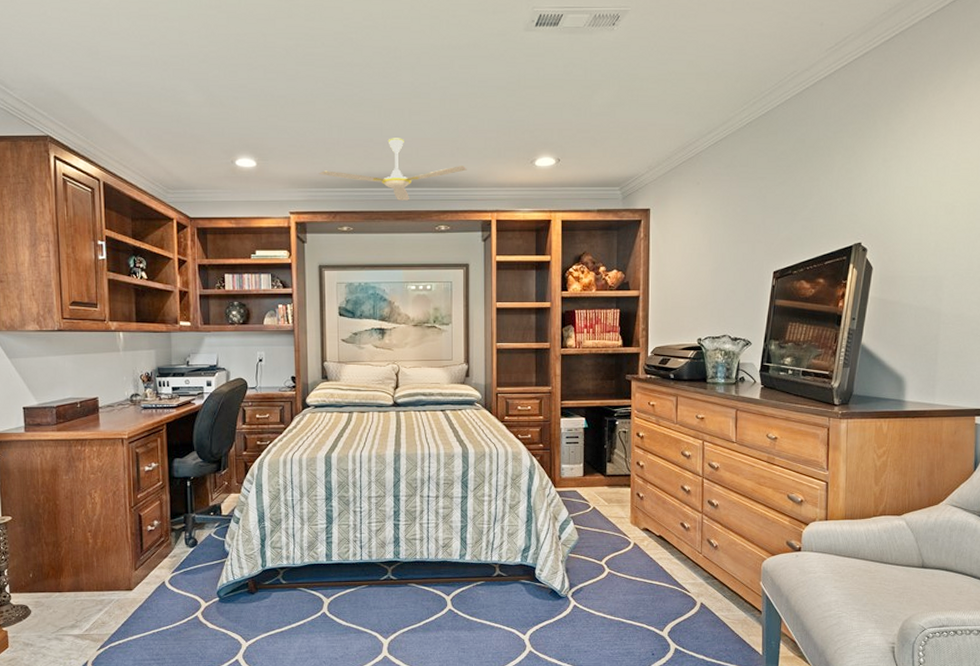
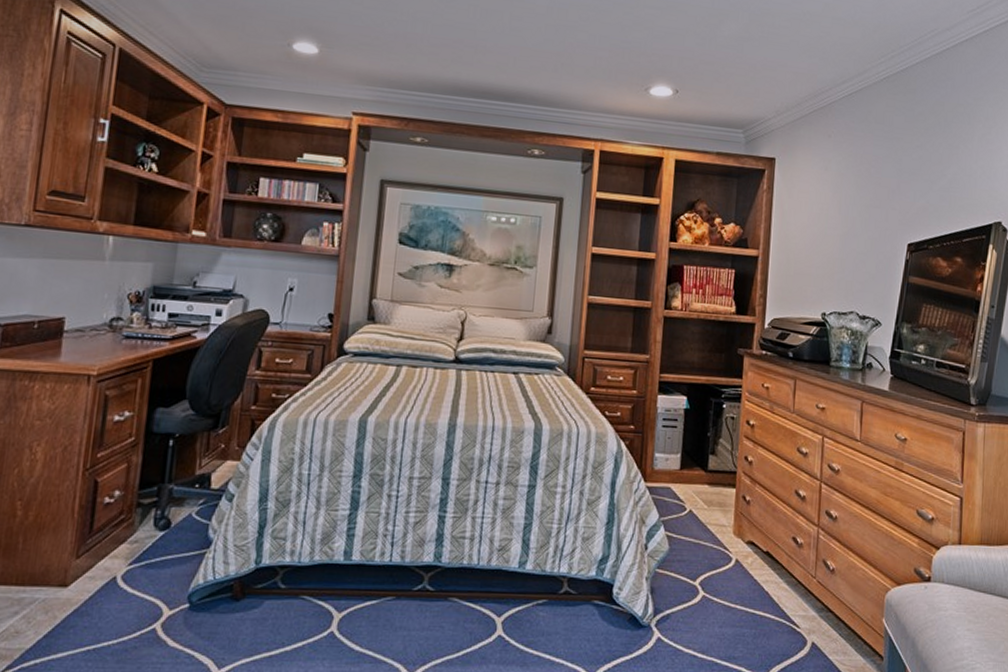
ceiling fan: present [319,138,467,201] -> none [394,42,571,116]

